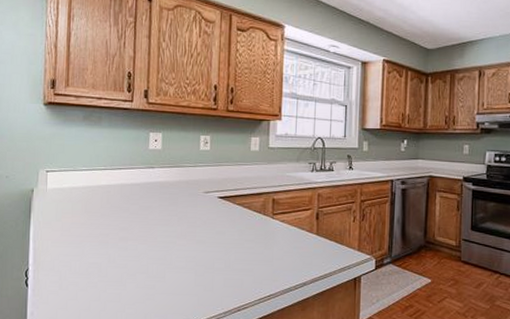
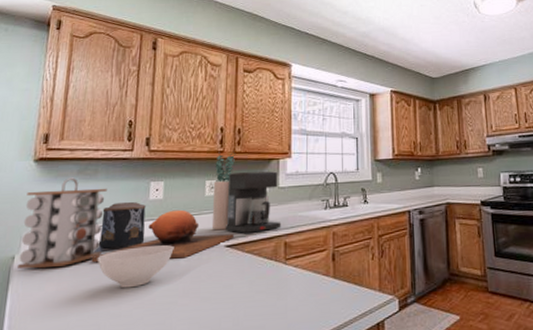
spice rack: none [36,122,111,203] -> present [16,177,107,269]
chopping board: none [99,160,227,205] -> present [91,209,235,263]
canister: none [102,149,146,193] -> present [94,201,146,253]
bowl: none [104,191,172,226] -> present [97,245,174,289]
vase: none [206,108,229,183] -> present [211,150,236,231]
coffee maker: none [218,130,270,189] -> present [225,171,282,234]

